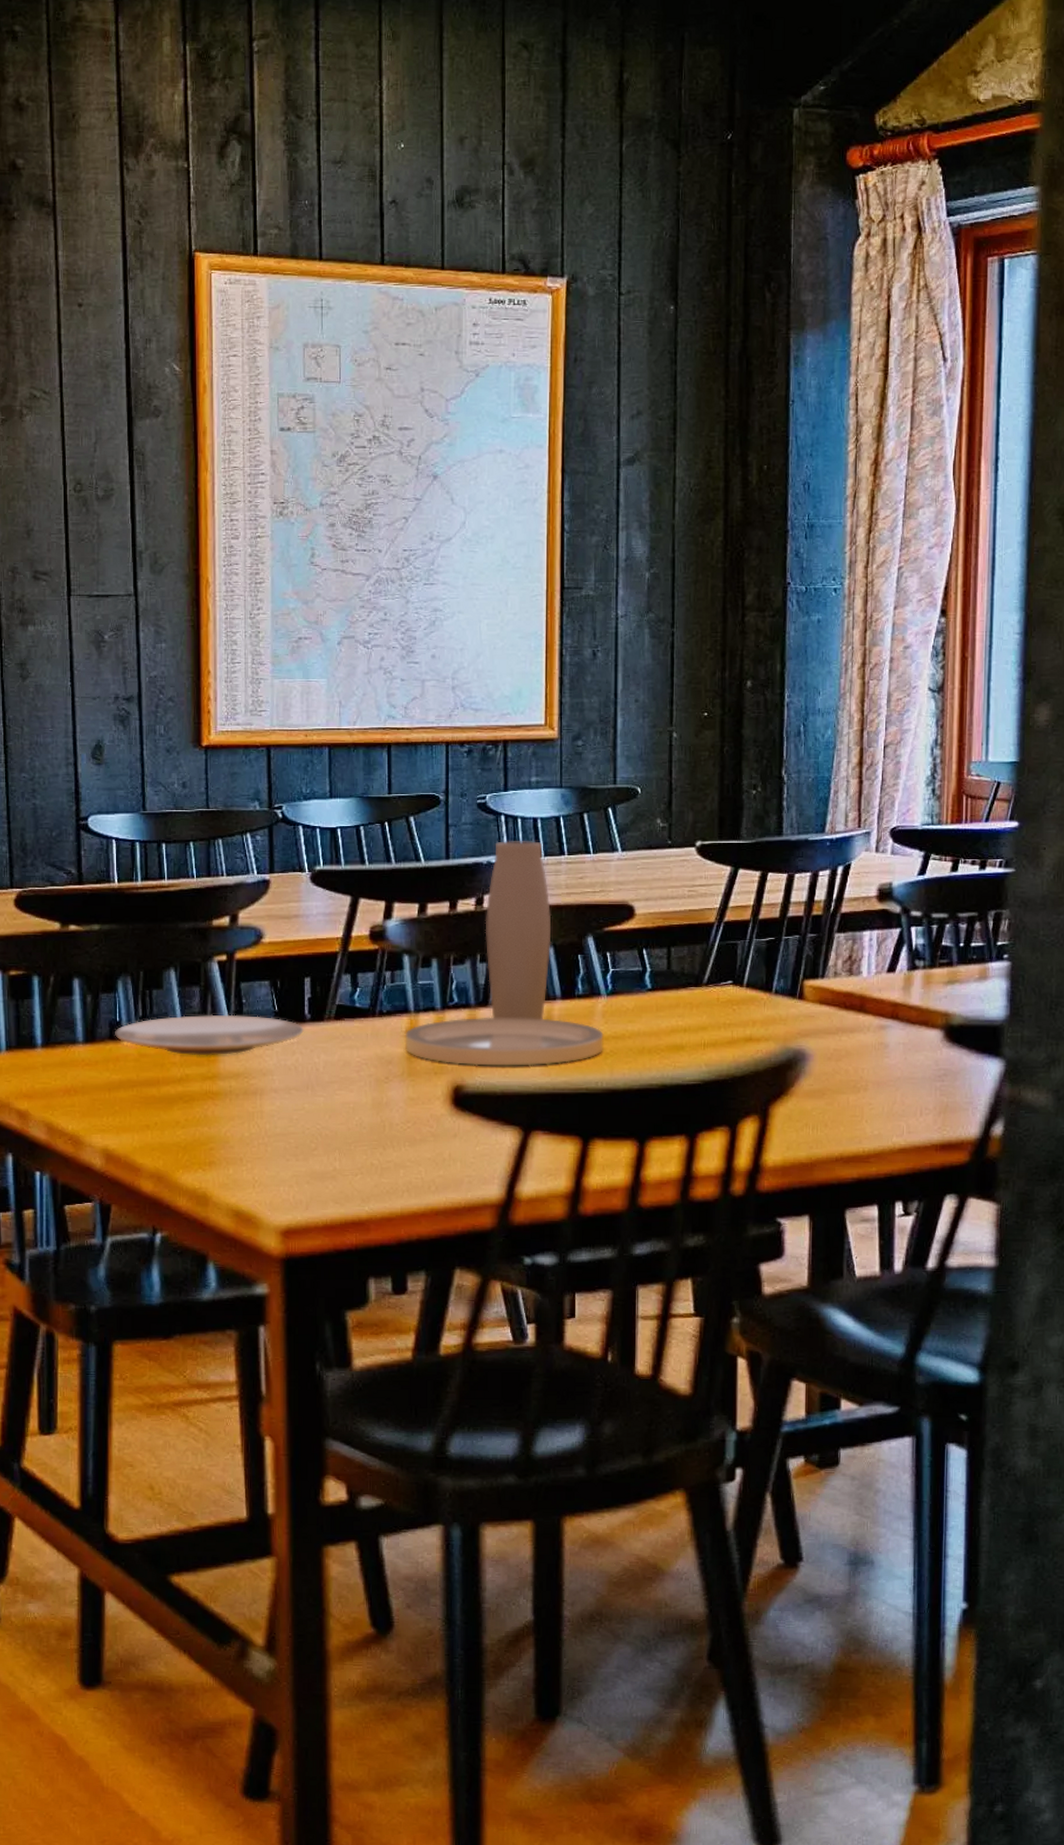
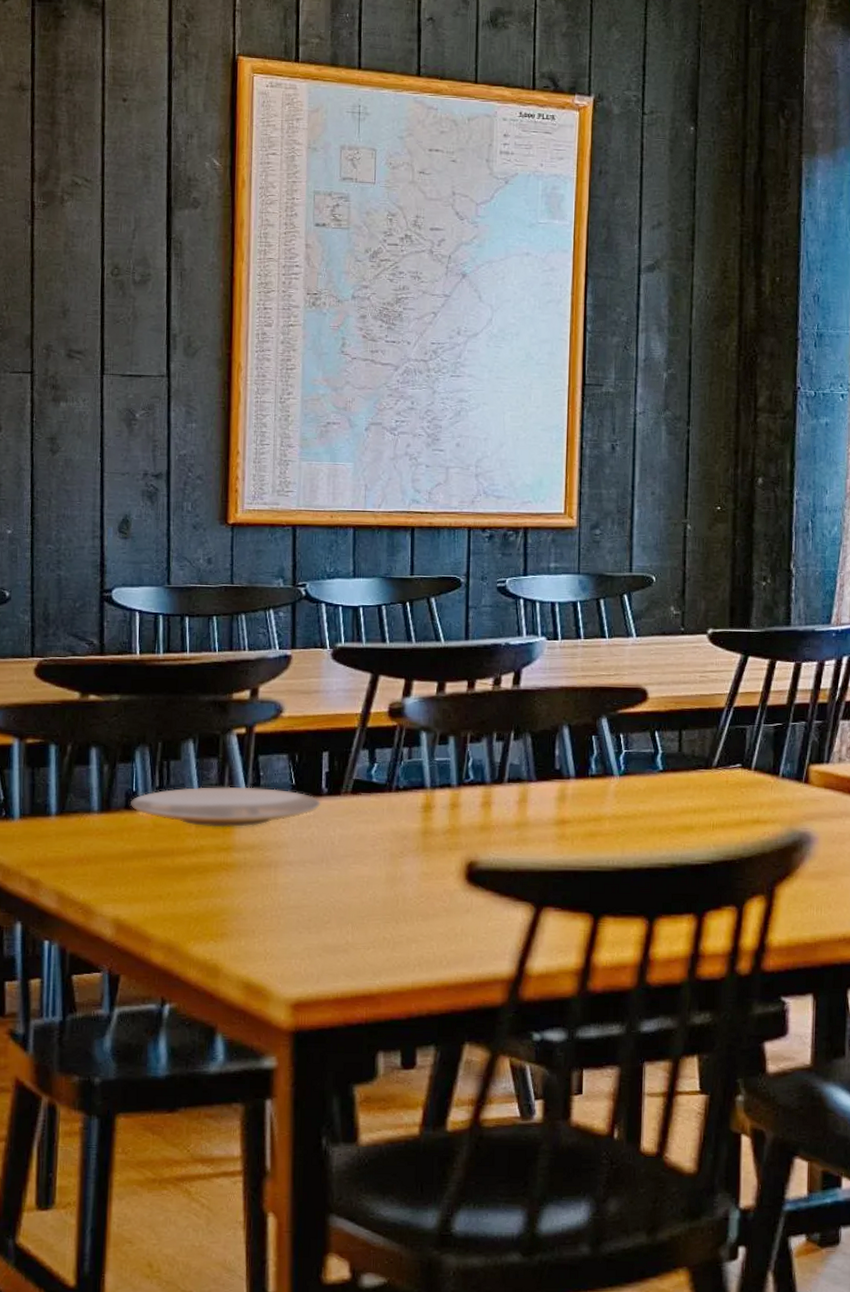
plate: present [404,1017,604,1066] -> none [420,794,616,844]
vase: present [485,841,552,1020] -> none [501,624,567,799]

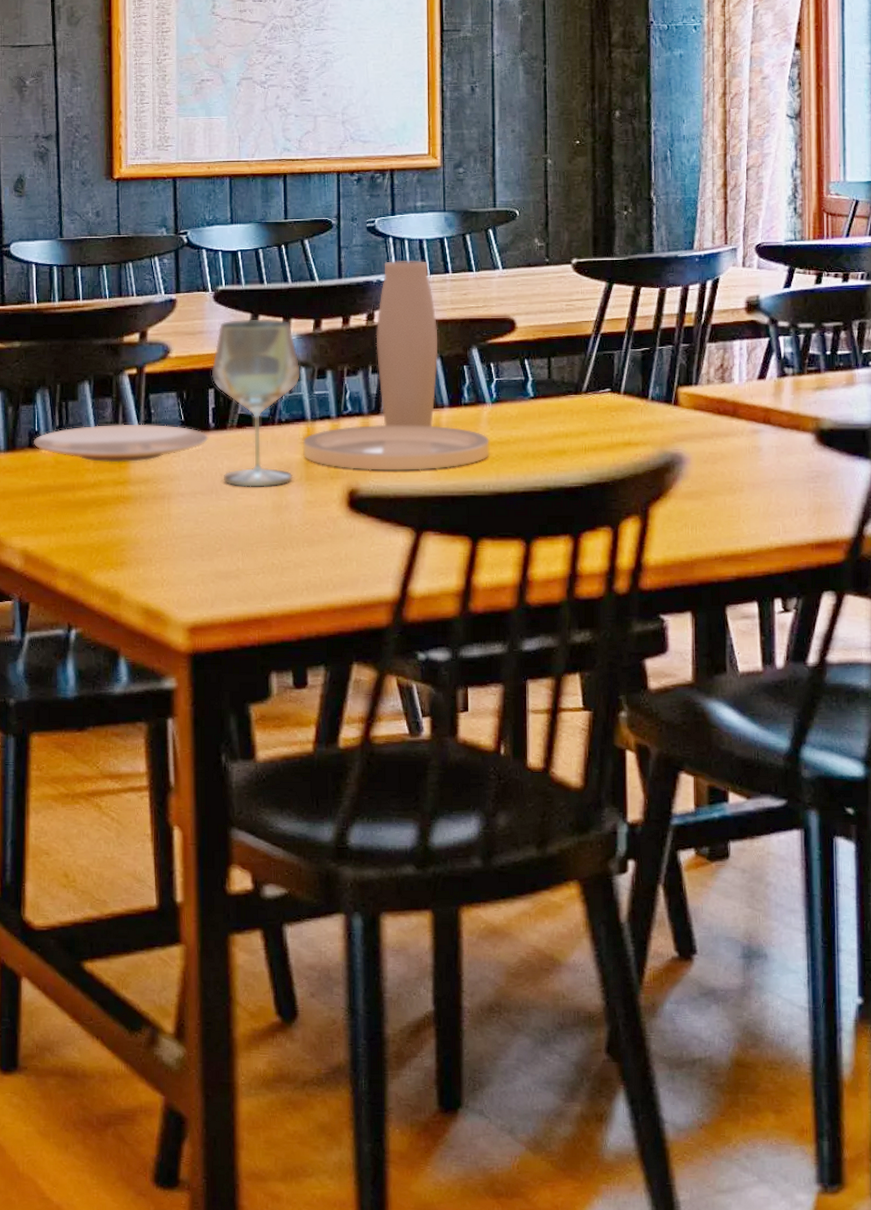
wine glass: none [326,679,421,857] -> present [211,319,300,487]
plate: none [420,794,616,844] -> present [302,424,490,470]
vase: none [501,624,567,799] -> present [376,261,439,427]

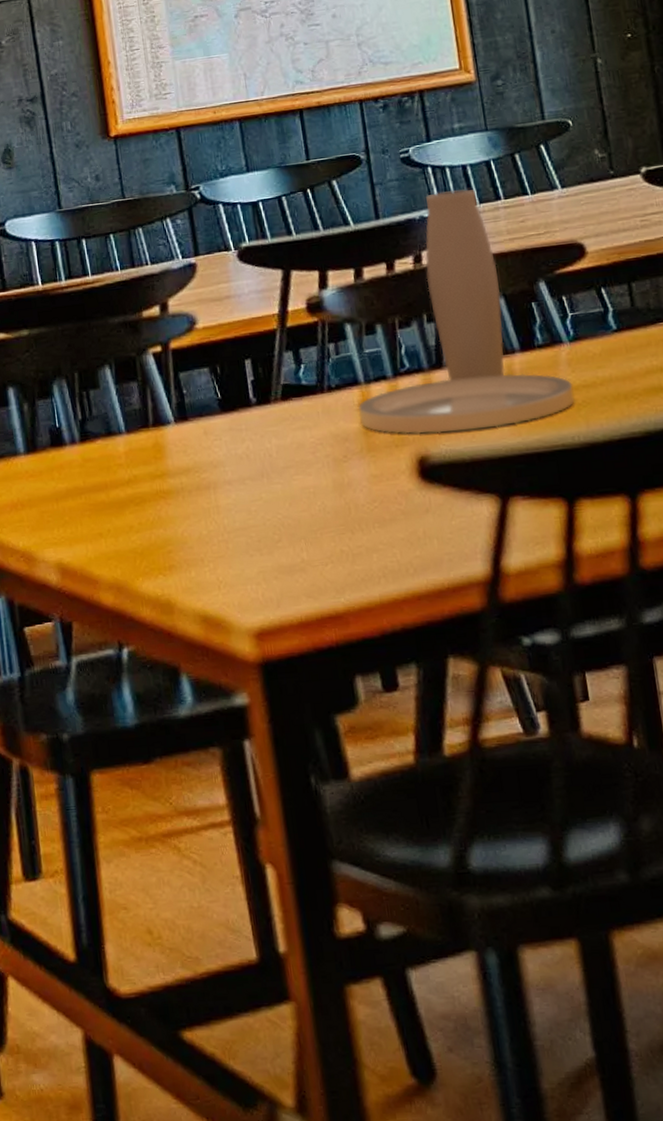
plate: present [34,424,209,463] -> none [55,405,252,455]
wine glass: present [211,319,300,487] -> none [244,272,353,467]

